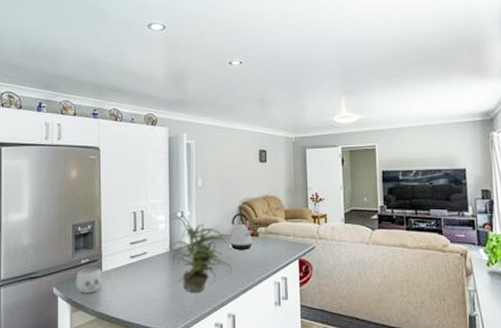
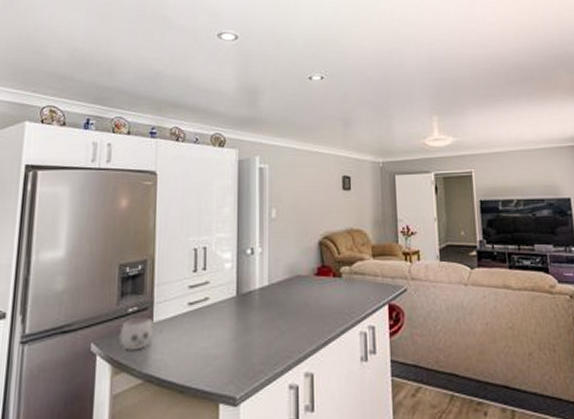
potted plant: present [166,215,232,293] -> none [232,252,310,347]
kettle: present [230,213,252,250] -> none [308,249,335,294]

